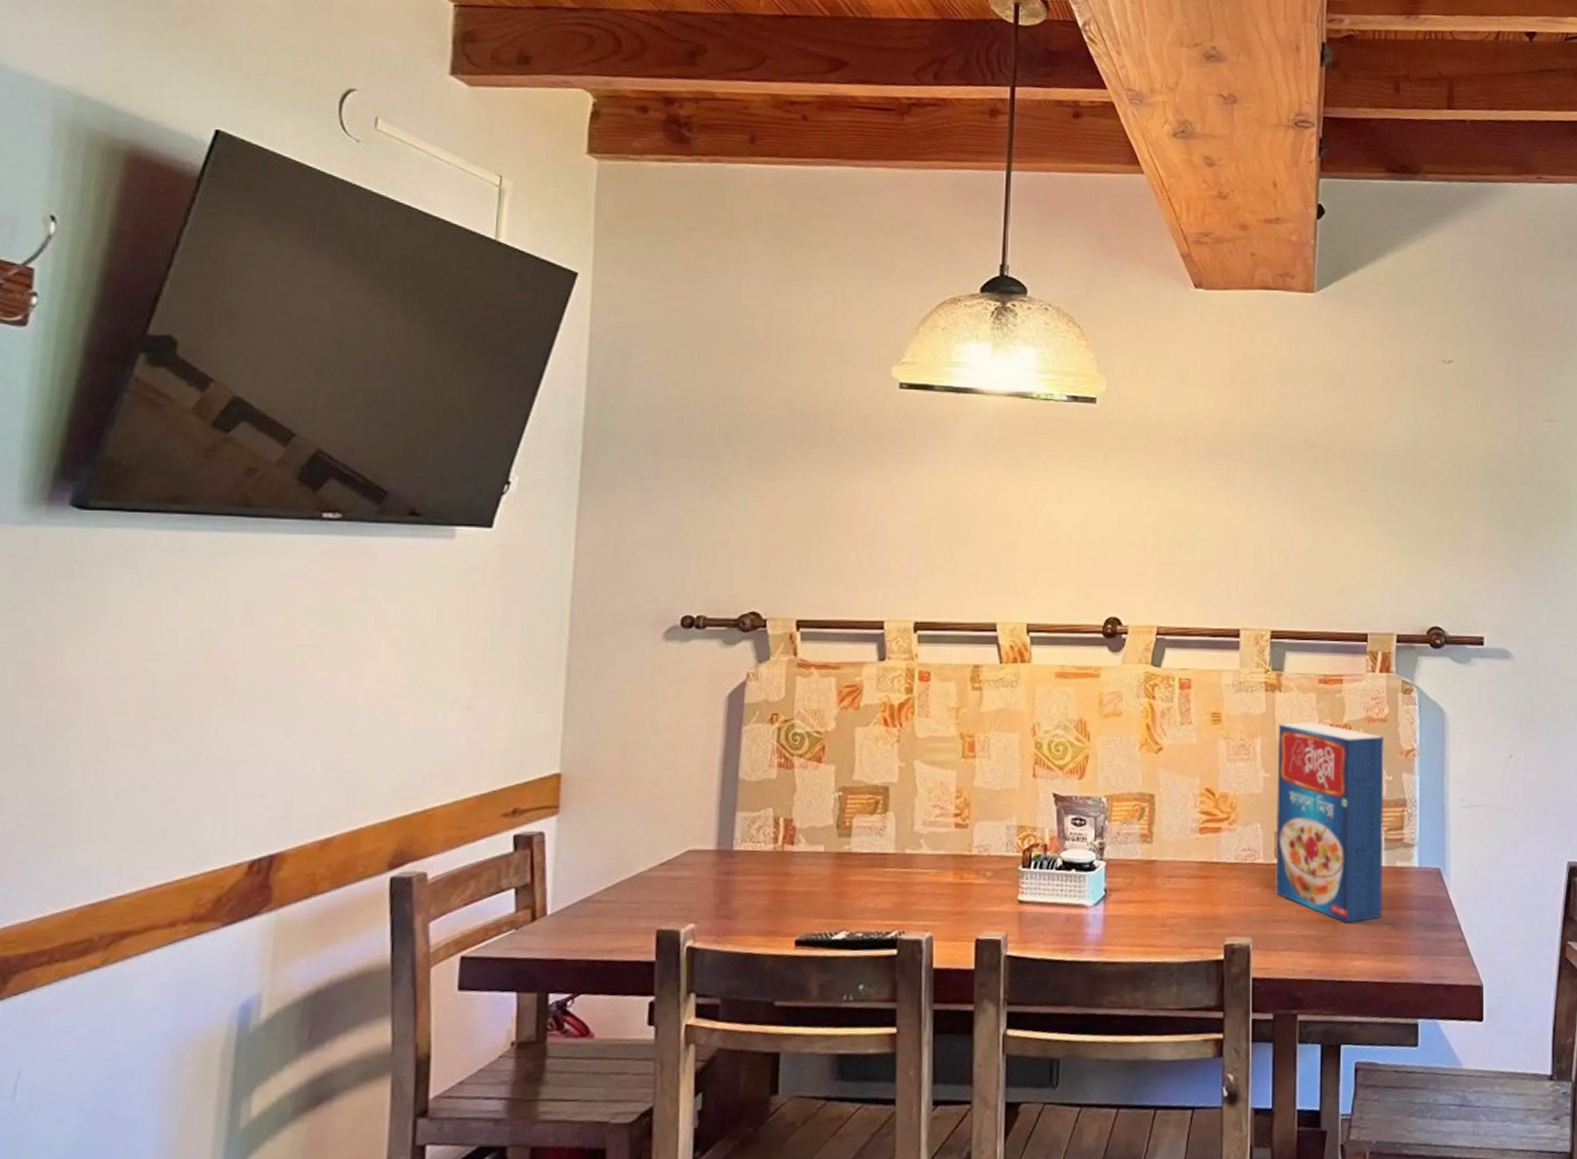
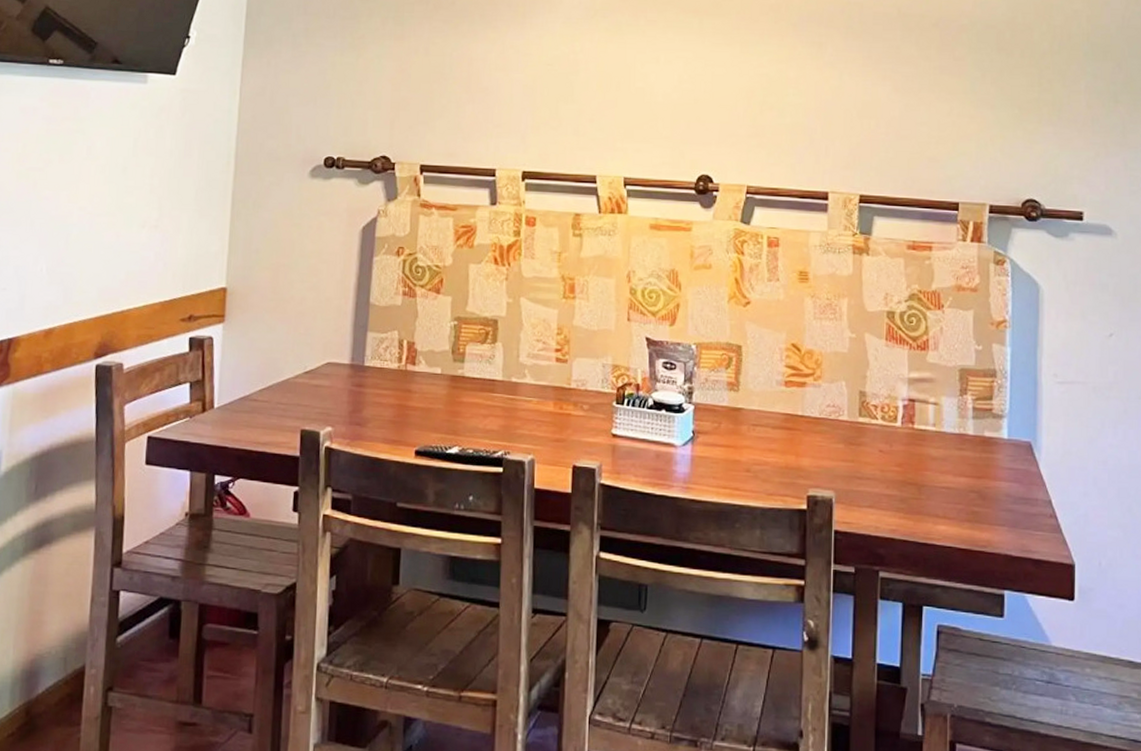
cereal box: present [1276,722,1385,924] -> none [859,286,975,488]

